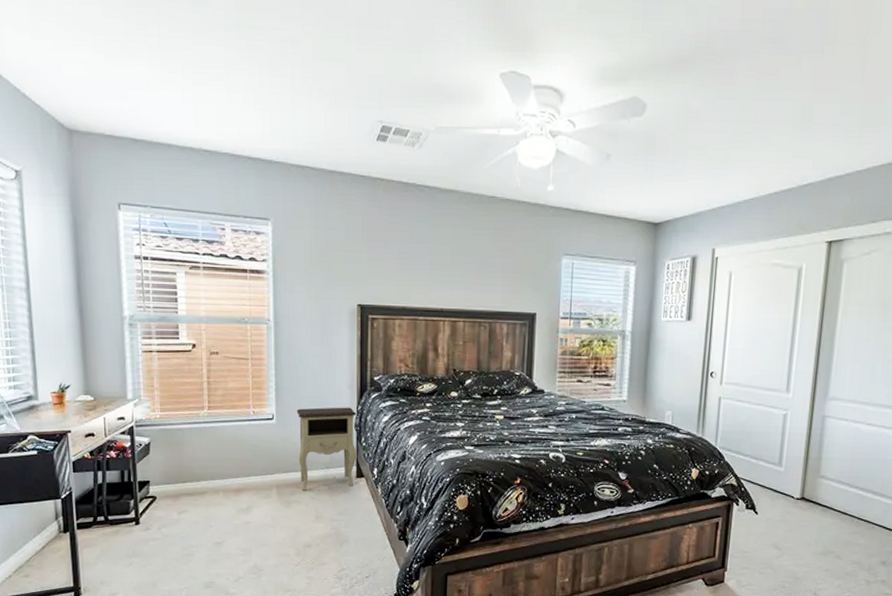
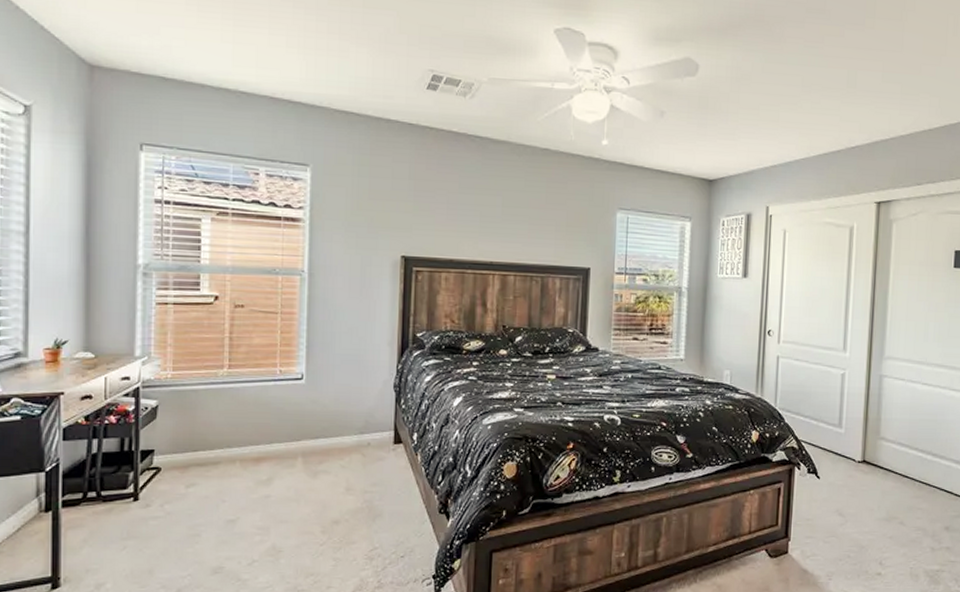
nightstand: present [296,407,357,491] -> none [329,365,397,459]

